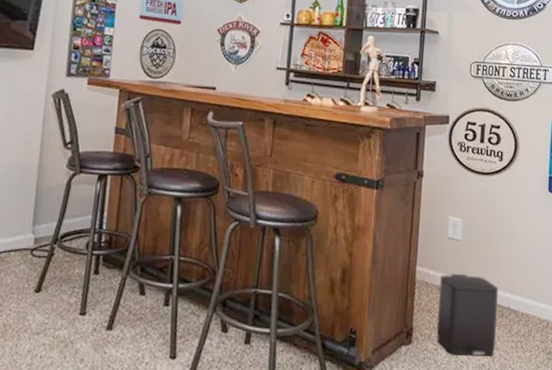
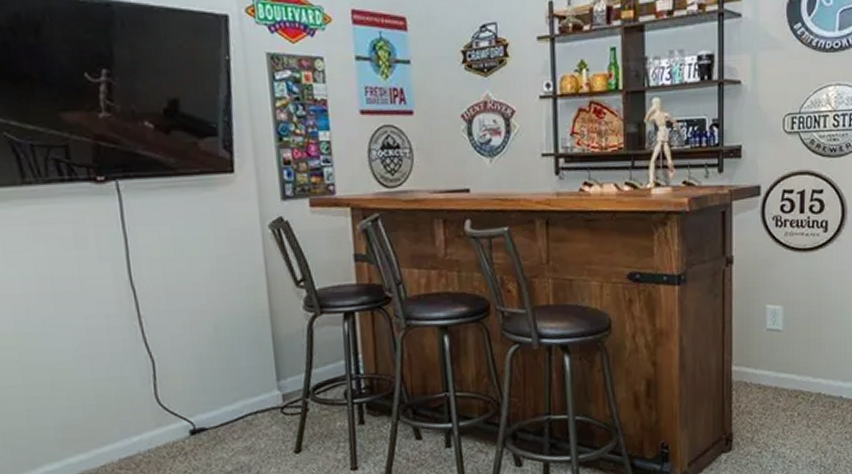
pedal bin: present [436,274,499,356] -> none [759,367,829,456]

